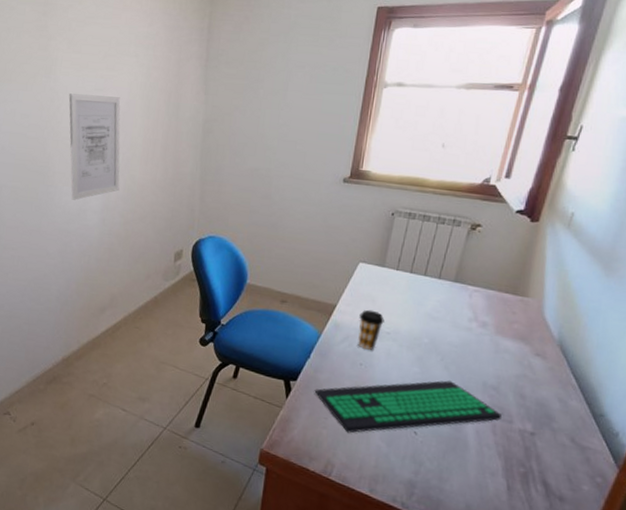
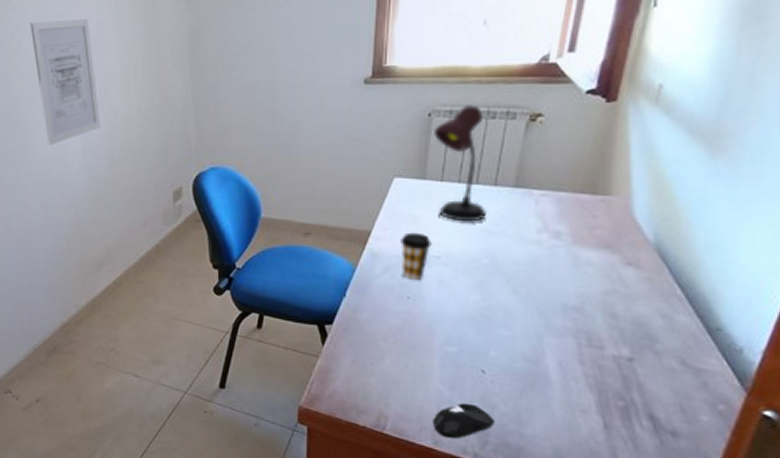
computer keyboard: present [314,380,501,433] -> none [355,306,589,379]
computer mouse: none [370,458,421,489] -> present [432,403,495,439]
desk lamp: none [392,210,435,307] -> present [434,105,486,222]

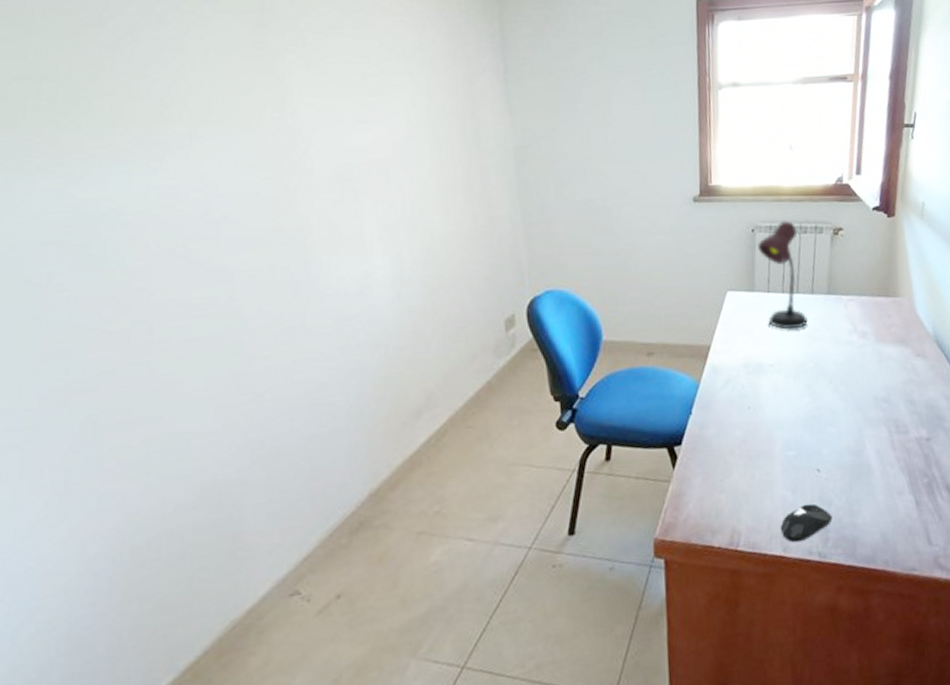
wall art: present [30,19,101,145] -> none [318,129,414,275]
coffee cup: present [400,232,432,281] -> none [737,343,765,391]

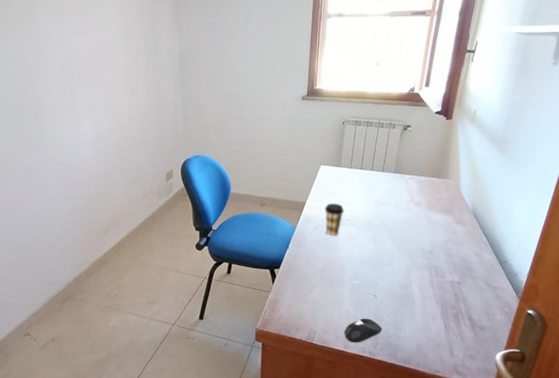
coffee cup: none [737,343,765,391] -> present [324,203,344,236]
desk lamp: present [758,221,808,330] -> none [346,118,378,196]

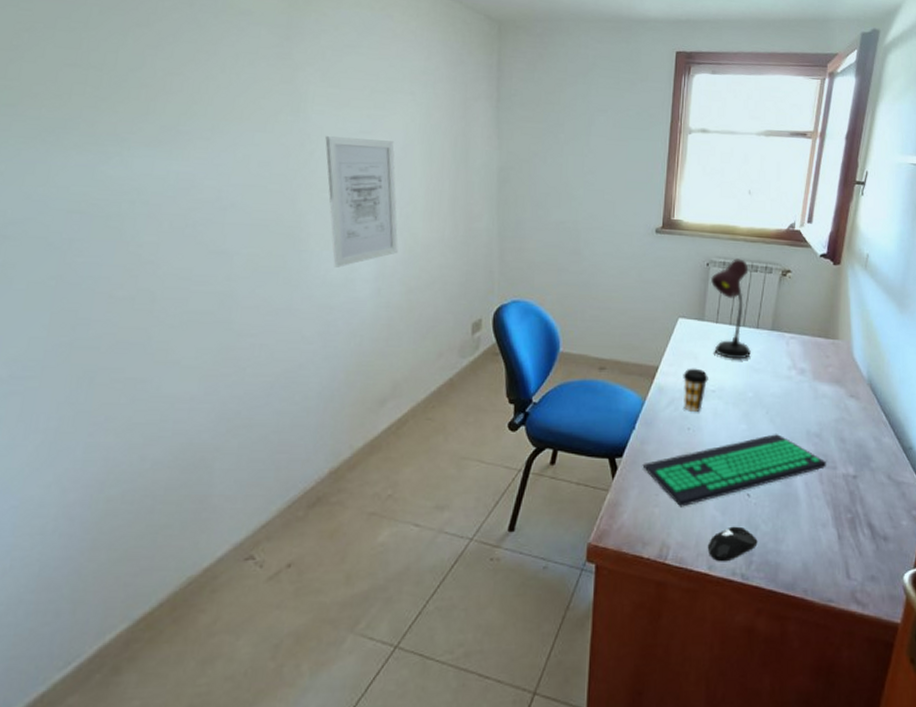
wall art: none [52,37,110,135] -> present [325,136,398,268]
computer keyboard: none [295,251,436,304] -> present [642,434,826,507]
desk lamp: none [346,118,378,196] -> present [711,258,751,360]

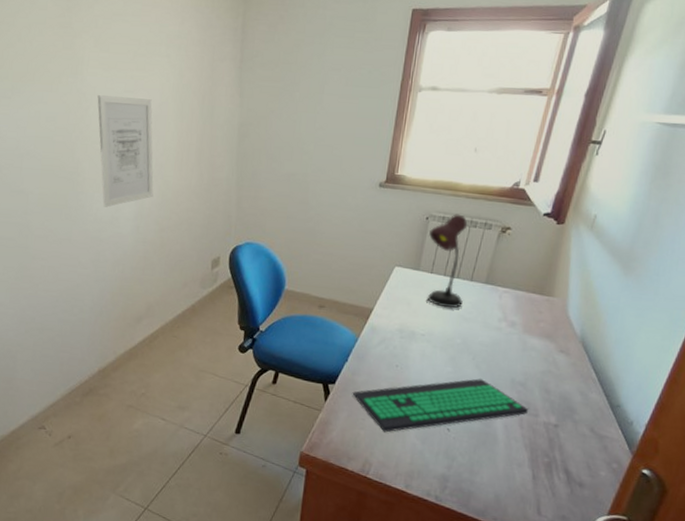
coffee cup: present [683,368,708,413] -> none [394,312,419,352]
computer mouse: present [707,526,758,562] -> none [406,454,454,484]

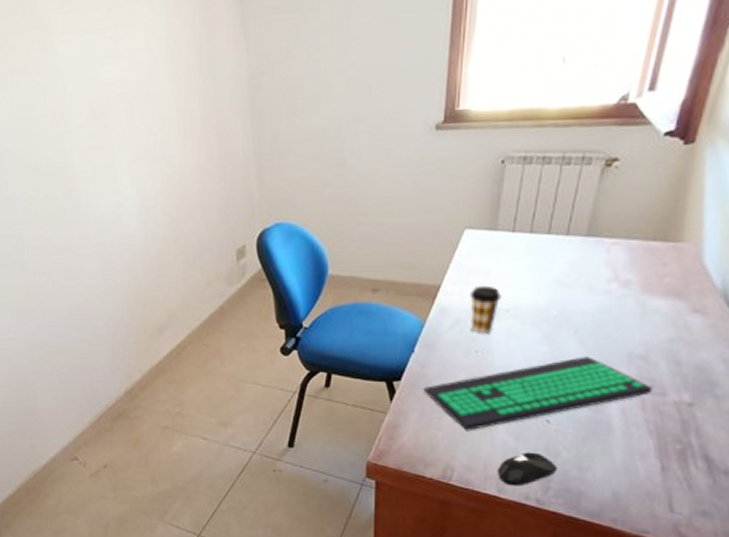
wall art: present [97,95,154,208] -> none [74,62,157,204]
coffee cup: none [394,312,419,352] -> present [470,285,501,335]
computer mouse: none [406,454,454,484] -> present [497,452,558,487]
desk lamp: present [427,214,468,308] -> none [507,150,559,273]

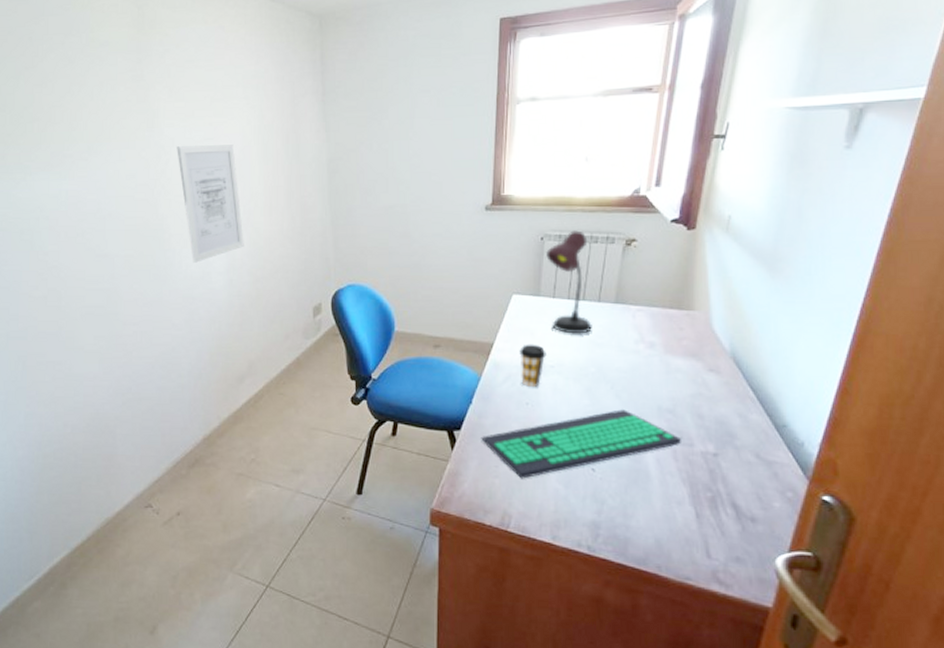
wall art: none [74,62,157,204] -> present [177,145,244,263]
computer mouse: present [497,452,558,487] -> none [550,499,605,534]
desk lamp: none [507,150,559,273] -> present [546,230,592,334]

